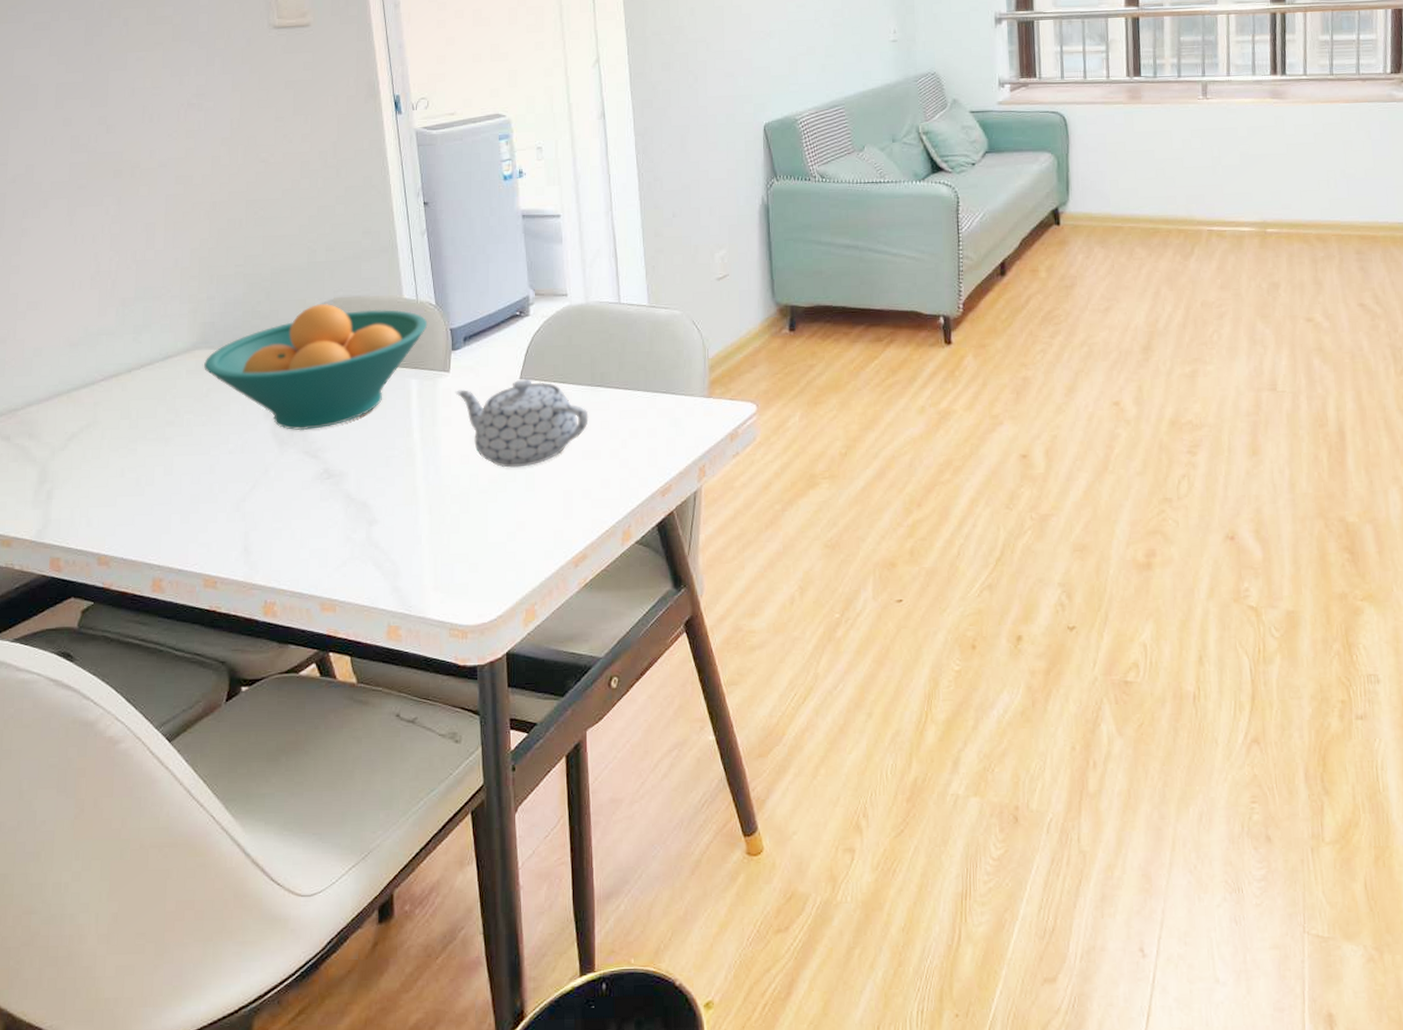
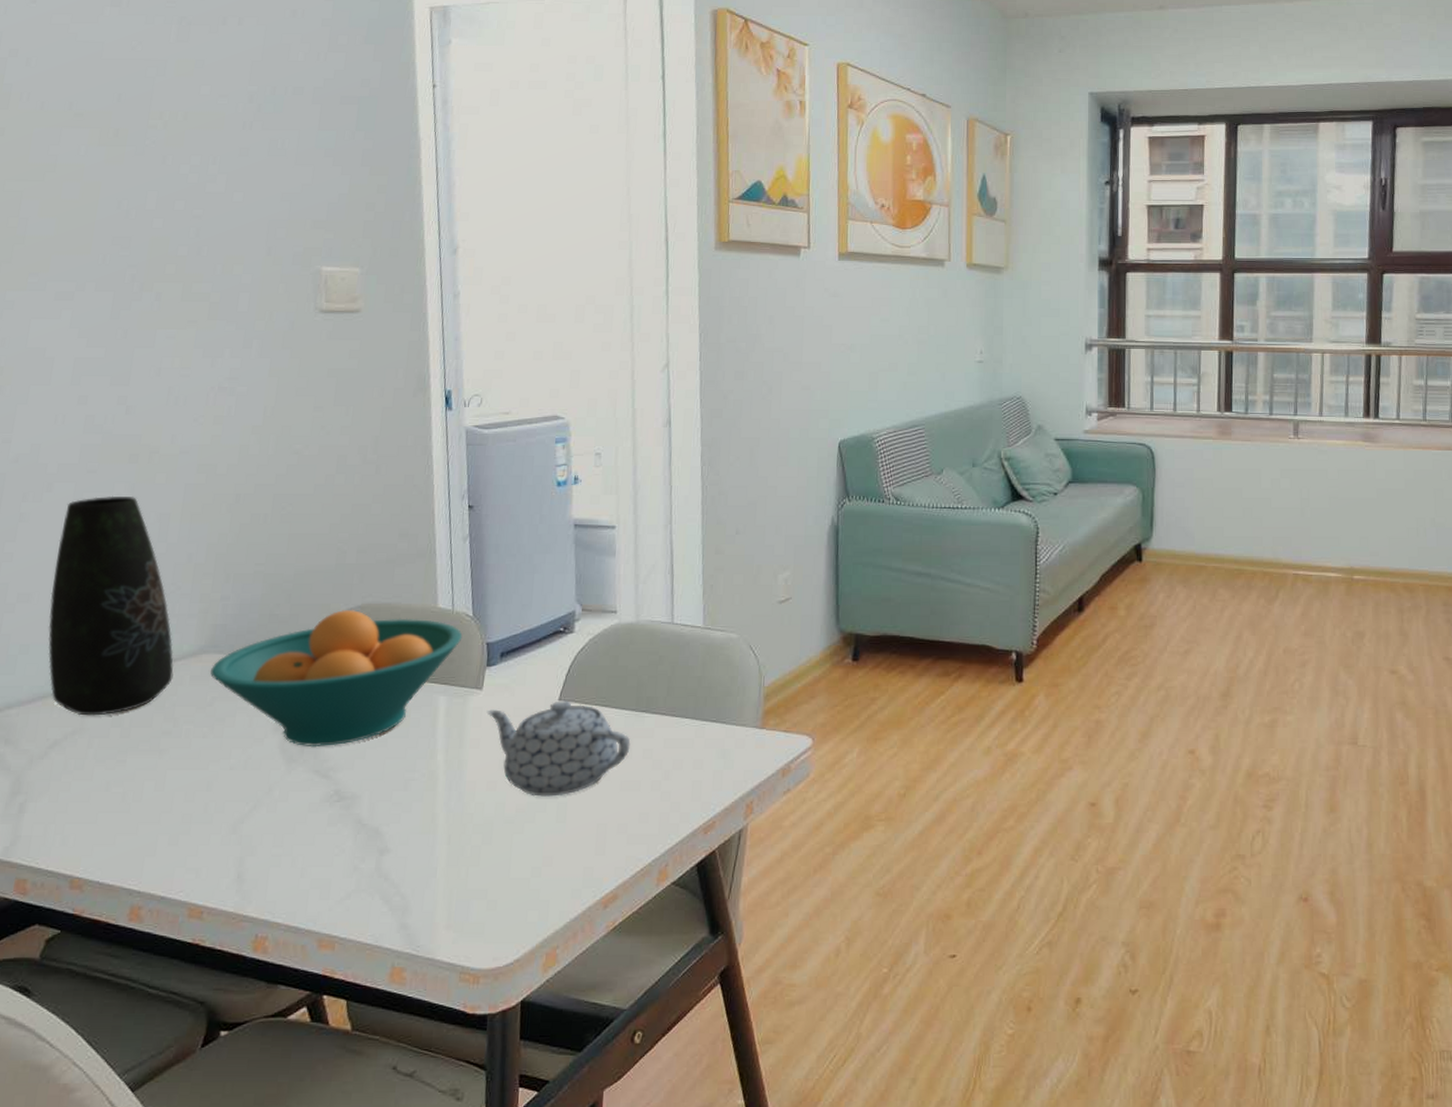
vase: none [56,209,171,410] -> present [48,495,174,716]

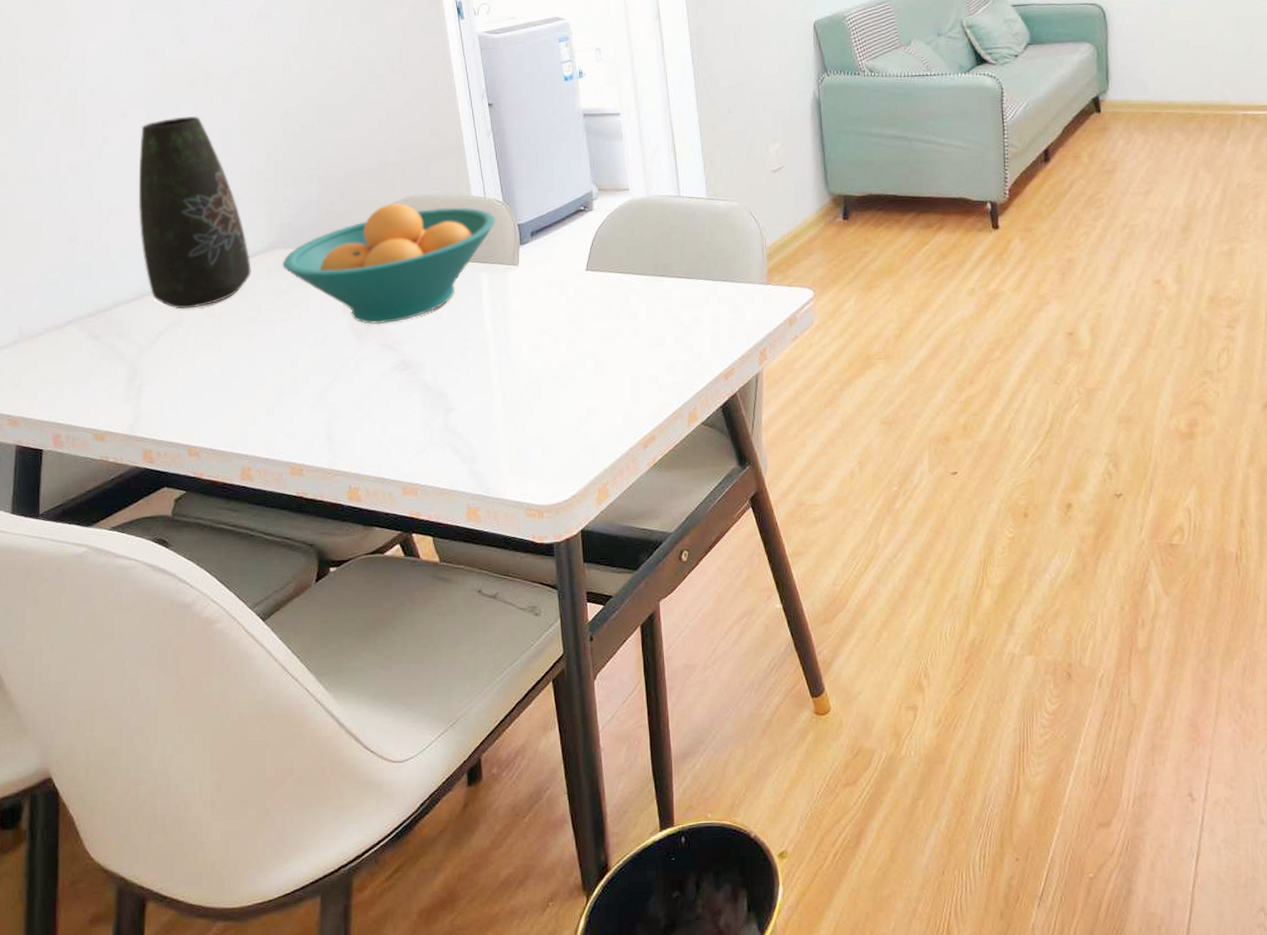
teapot: present [486,700,631,797] -> none [524,270,653,356]

